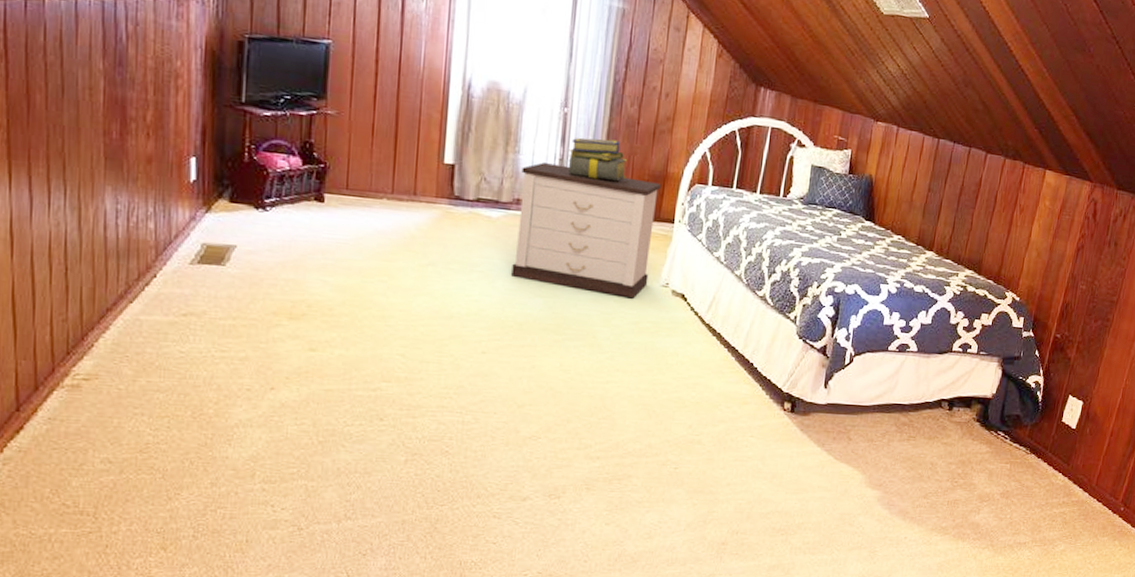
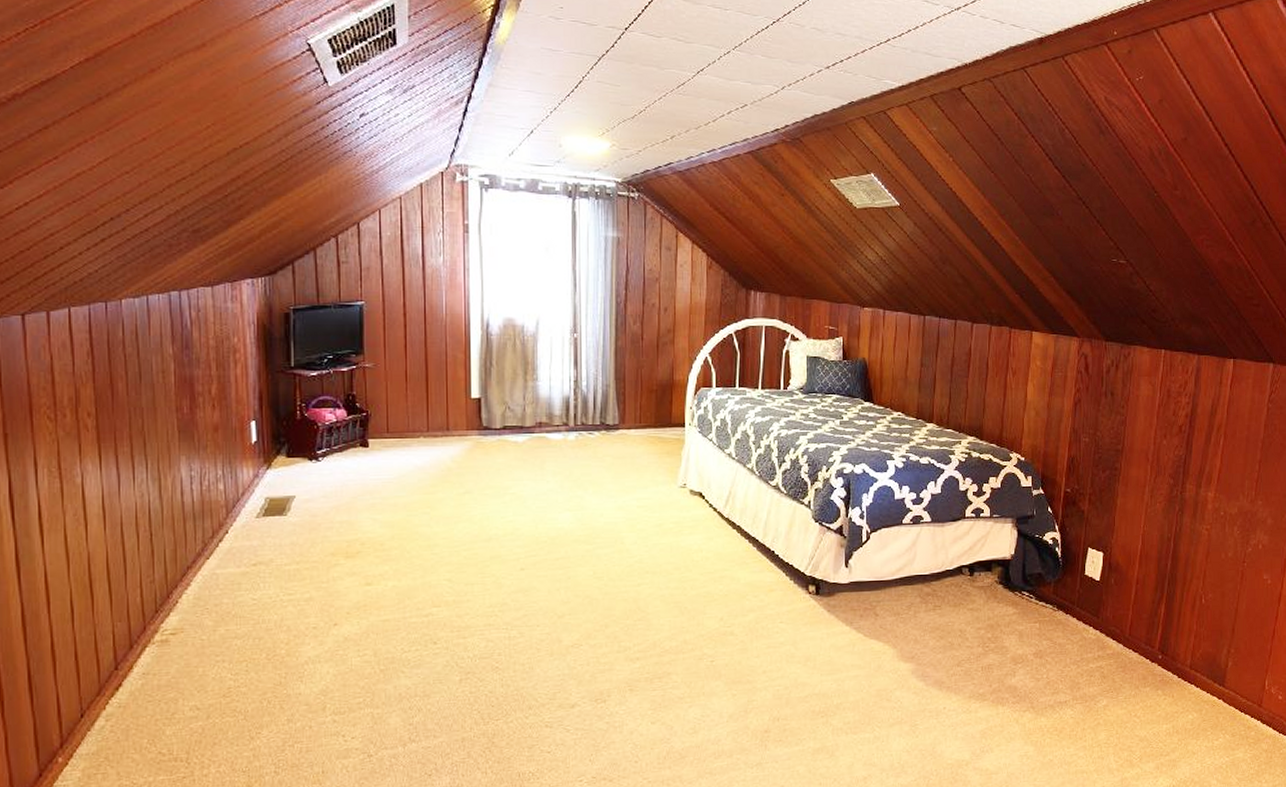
nightstand: present [511,161,662,299] -> none [541,385,670,502]
stack of books: present [568,137,628,181] -> none [582,357,637,395]

